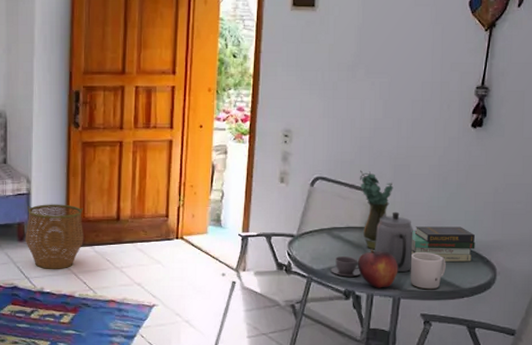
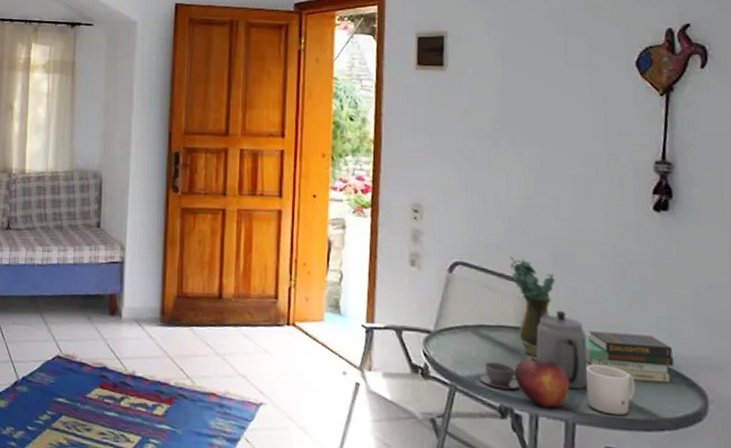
basket: present [25,204,84,269] -> none [116,275,182,351]

